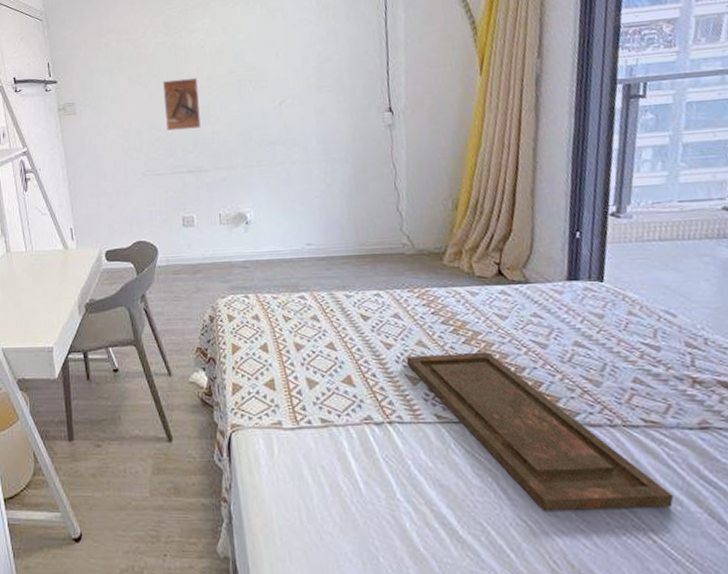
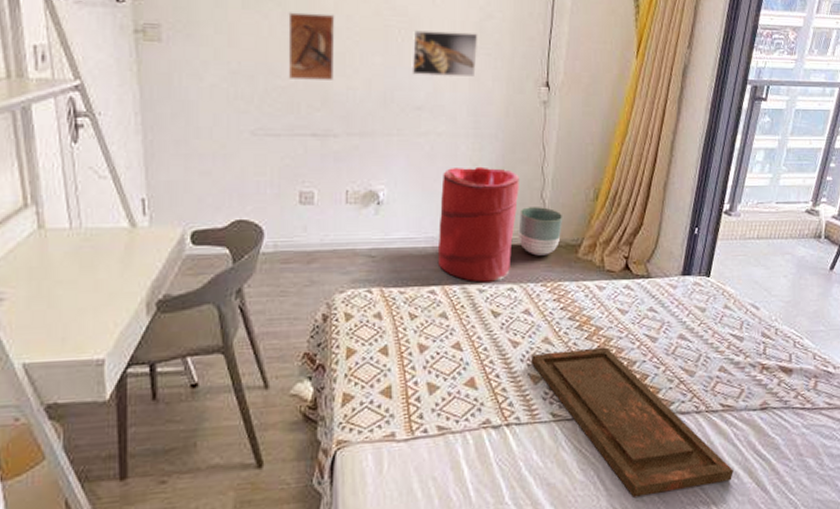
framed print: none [262,75,321,116] -> present [412,30,478,77]
laundry hamper: none [300,186,375,289] -> present [439,166,519,283]
planter: none [377,219,423,264] -> present [518,207,563,256]

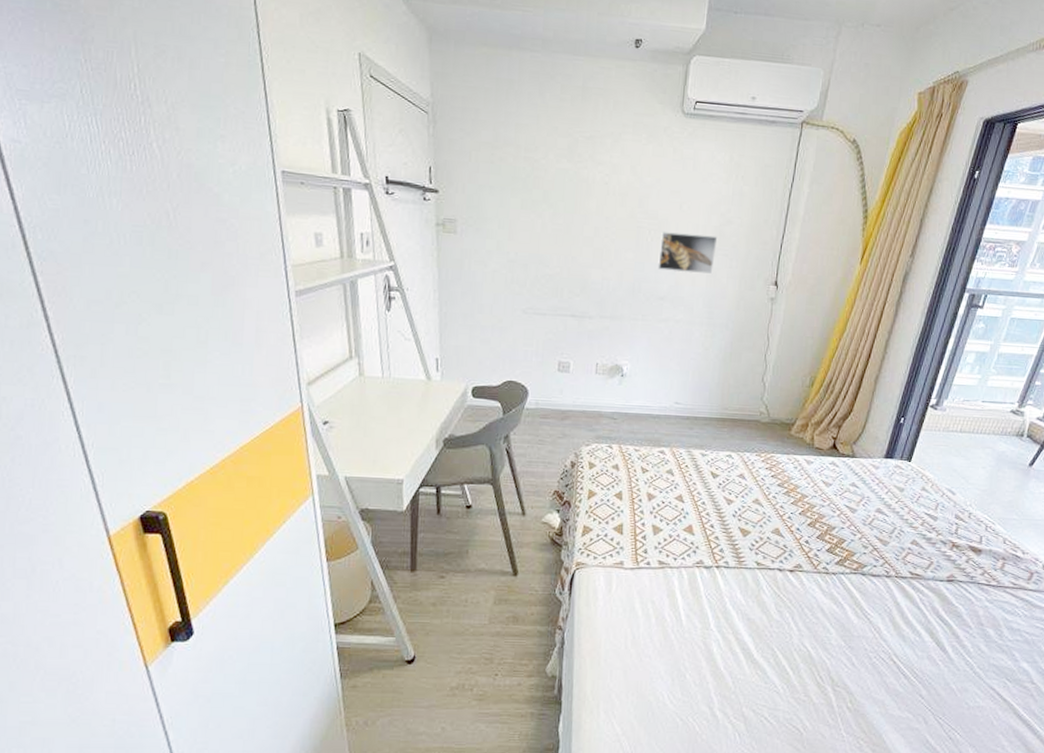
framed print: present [288,12,335,80] -> none [555,213,596,271]
laundry hamper: present [439,166,519,283] -> none [669,350,744,449]
planter: present [518,207,563,256] -> none [739,388,781,430]
tray: present [530,347,733,497] -> none [741,511,916,640]

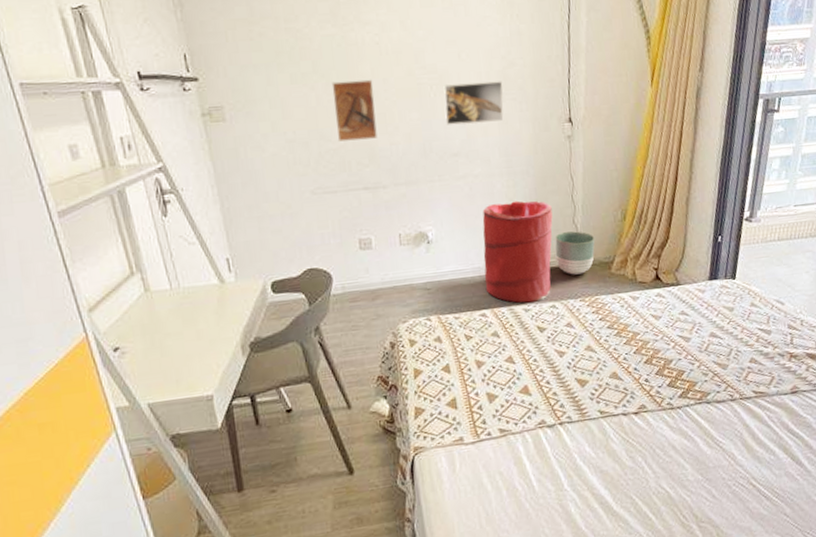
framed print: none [555,213,596,271] -> present [331,79,377,142]
laundry hamper: none [669,350,744,449] -> present [482,200,553,303]
planter: none [739,388,781,430] -> present [554,231,595,275]

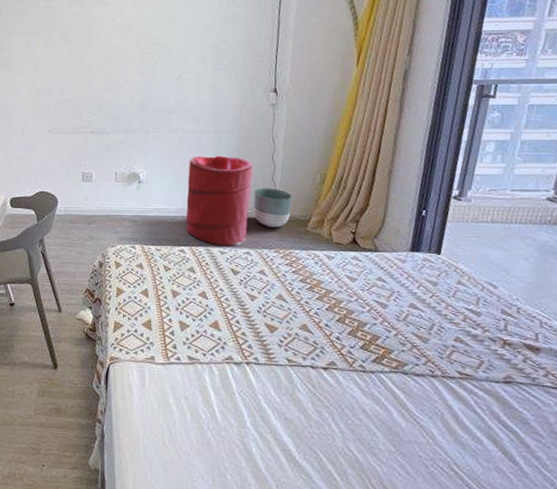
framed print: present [331,79,377,142] -> none [74,47,107,94]
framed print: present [443,81,504,125] -> none [163,54,216,87]

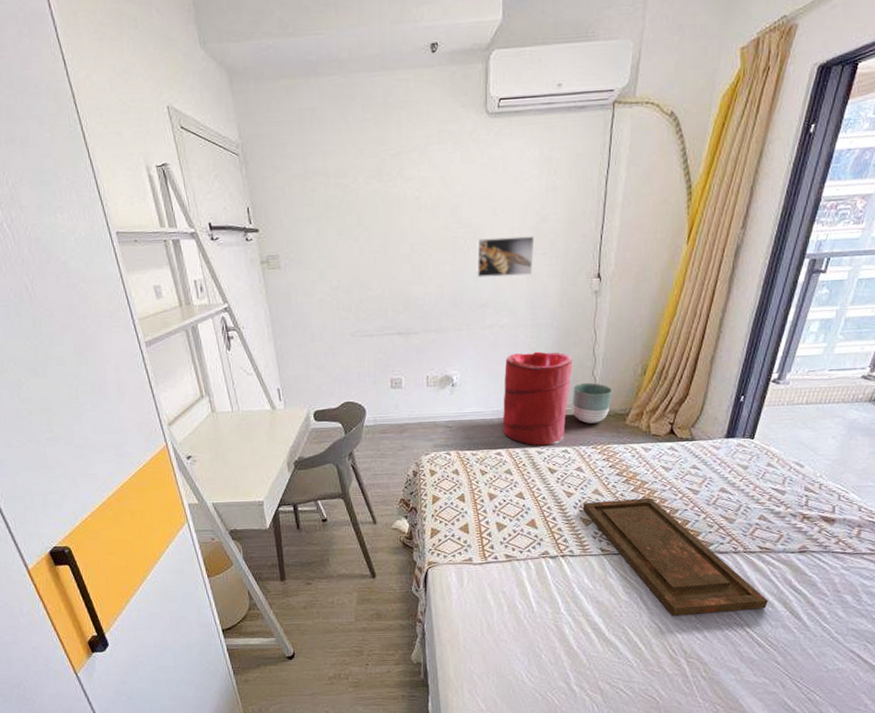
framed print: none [163,54,216,87] -> present [476,236,535,278]
tray: none [266,307,476,446] -> present [582,497,768,616]

